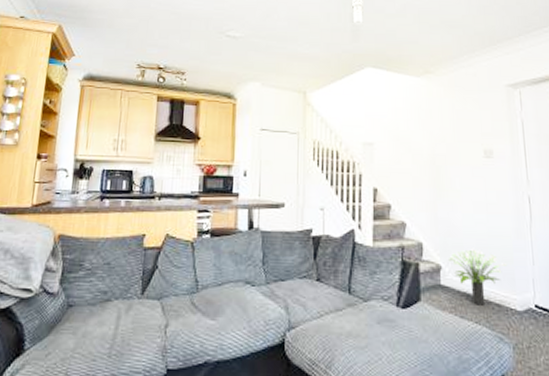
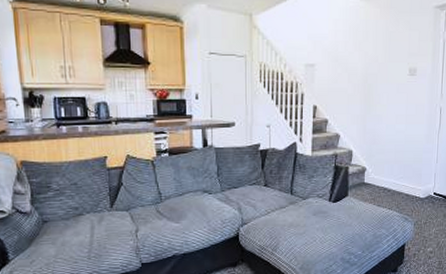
potted plant: present [447,248,508,306] -> none [371,152,418,196]

